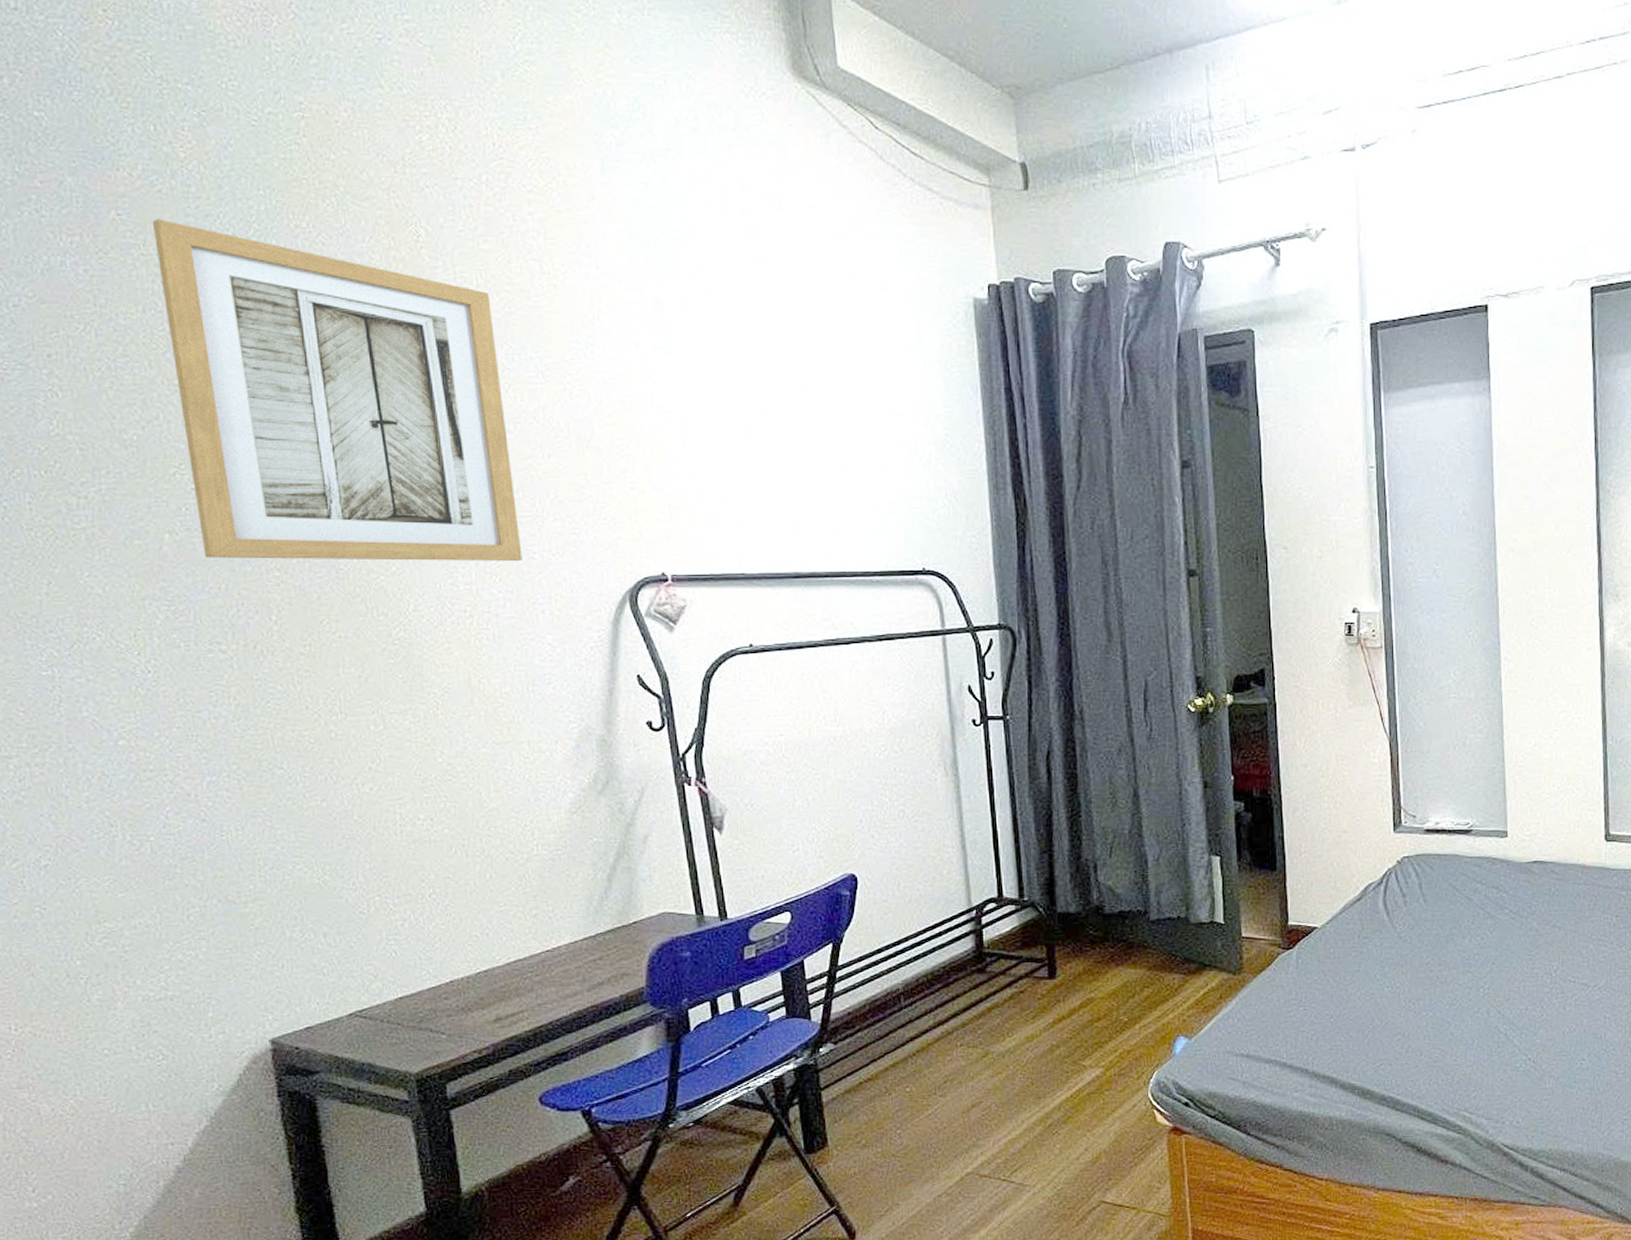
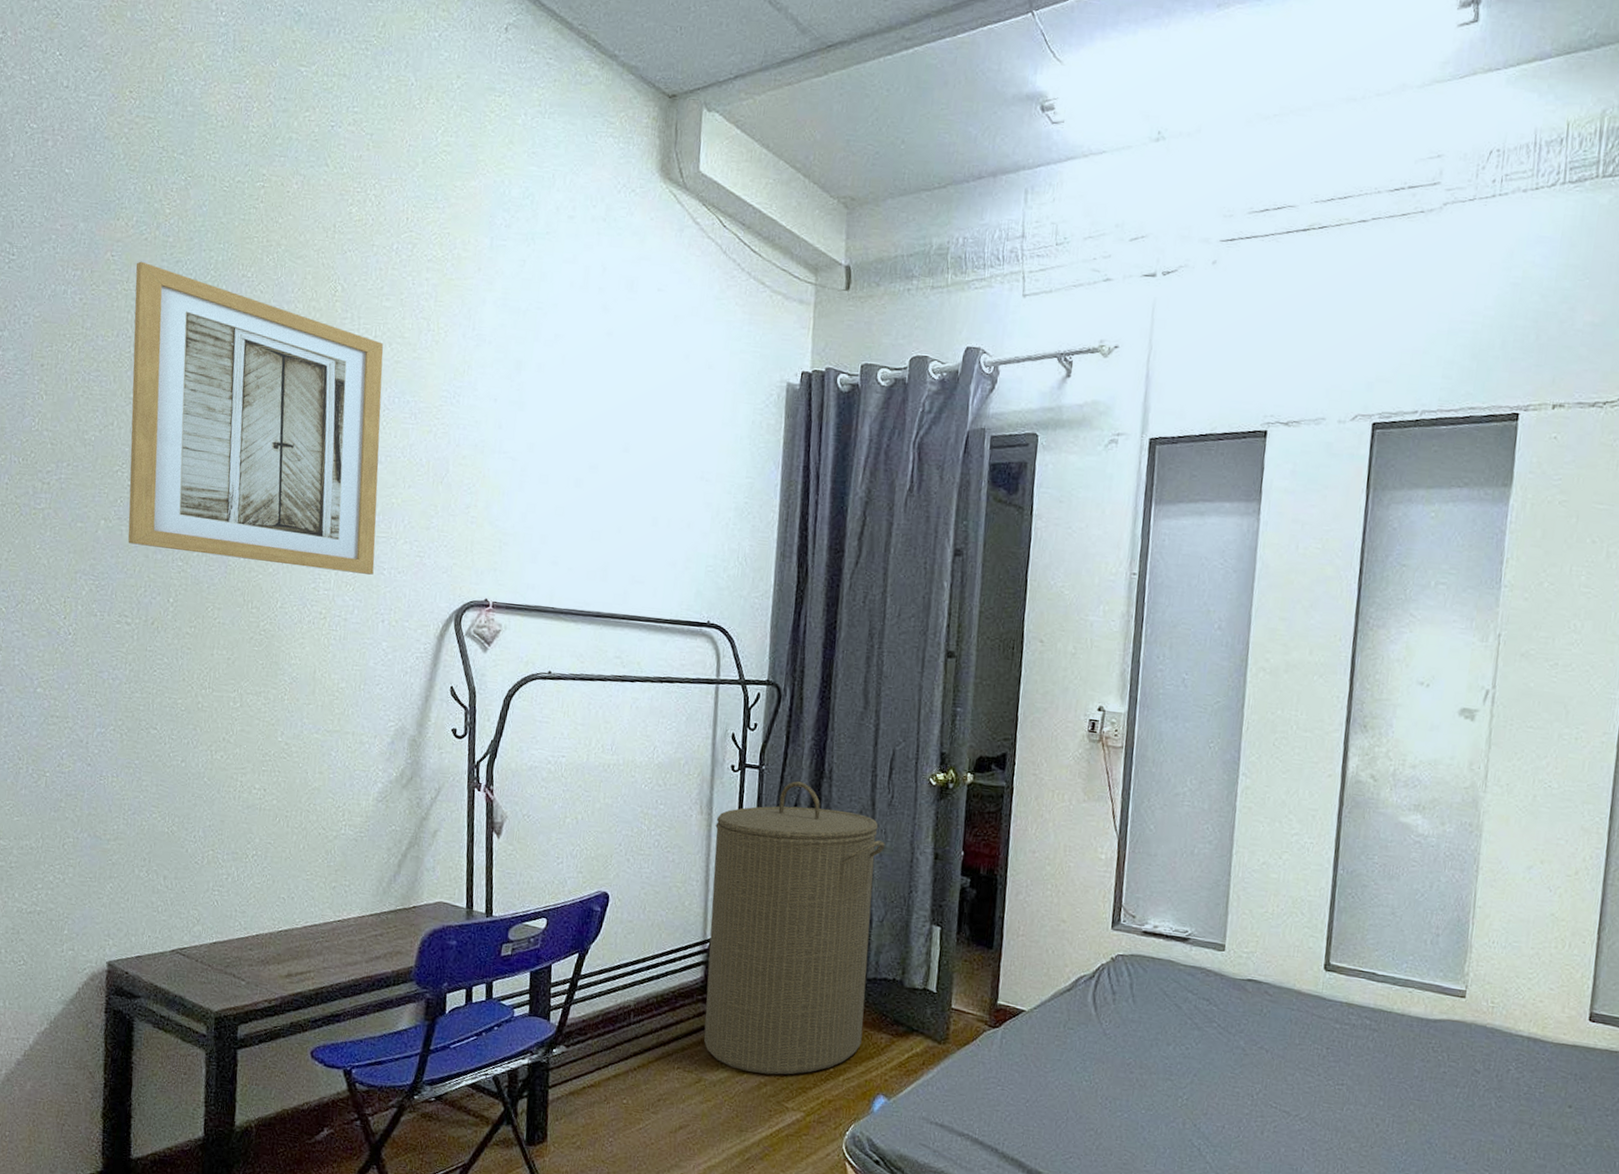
laundry hamper: none [964,727,1153,1036] -> present [703,781,885,1075]

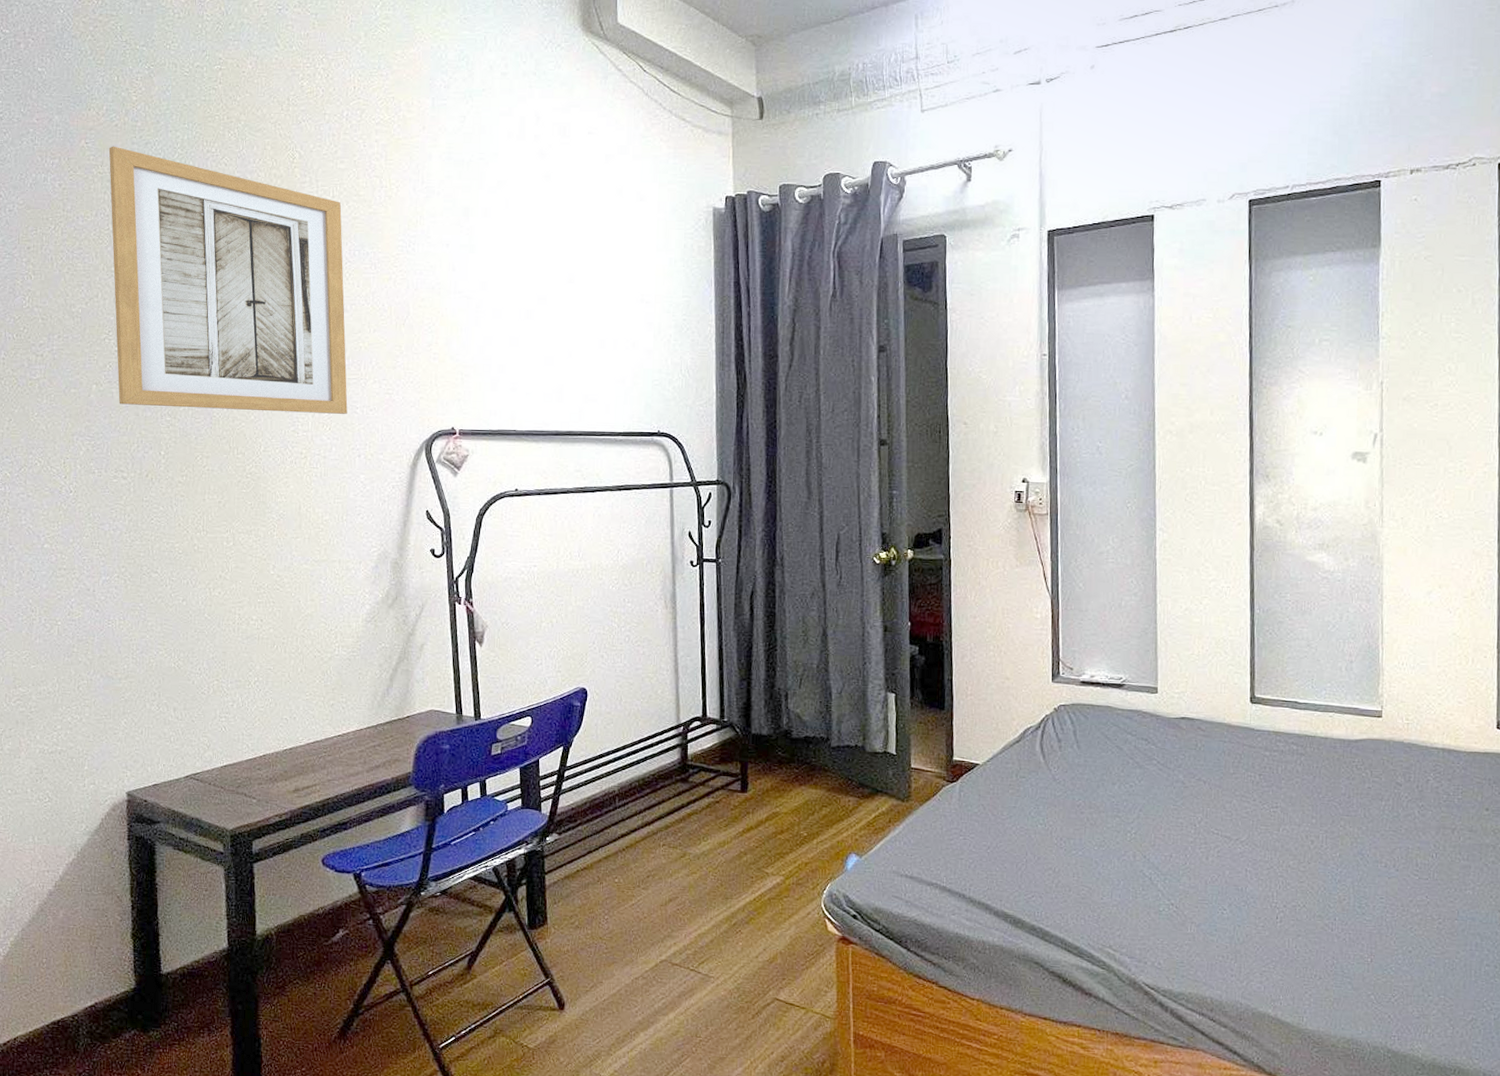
laundry hamper: present [703,781,885,1075] -> none [680,571,838,844]

